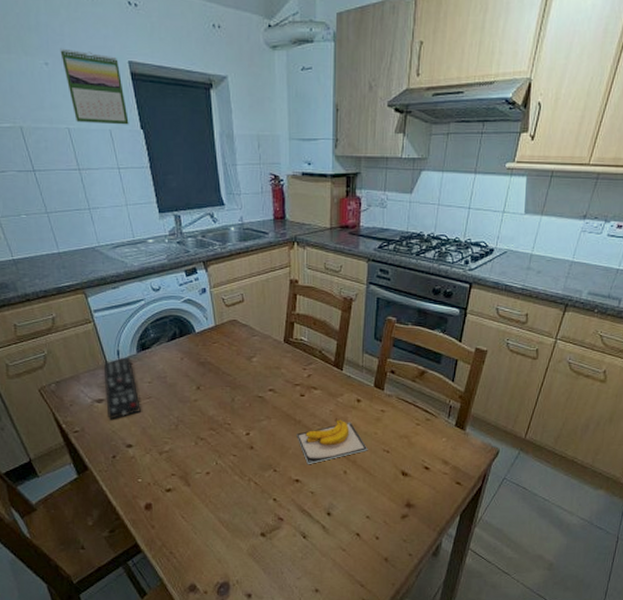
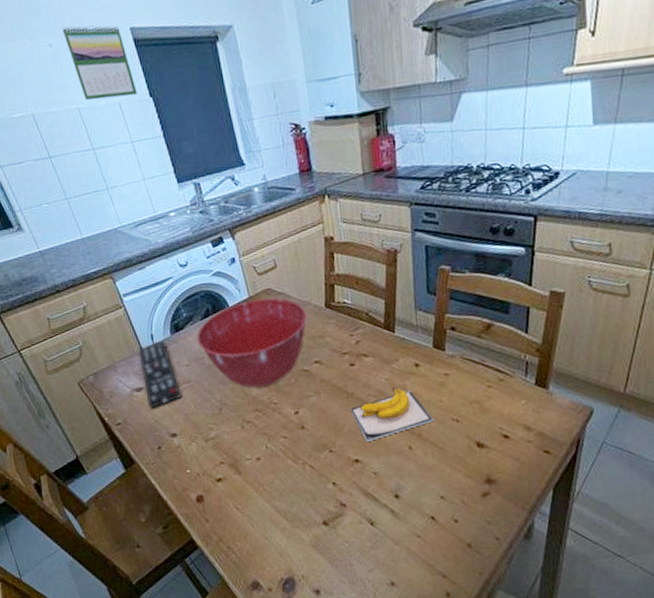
mixing bowl: none [162,328,267,408] -> present [197,298,308,388]

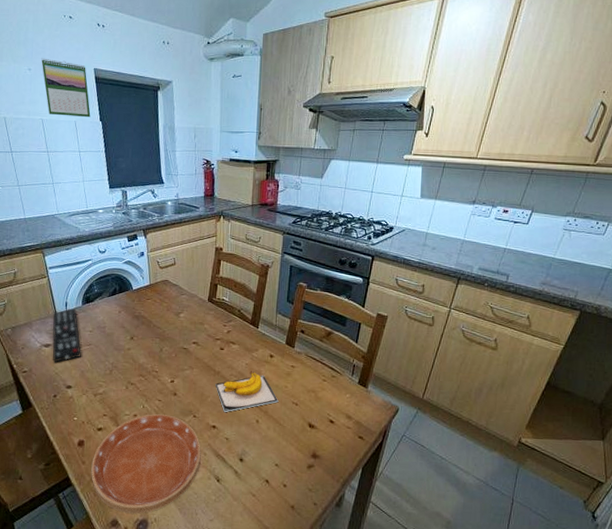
mixing bowl: present [197,298,308,388] -> none [102,287,193,357]
saucer: none [216,453,347,573] -> present [91,414,201,514]

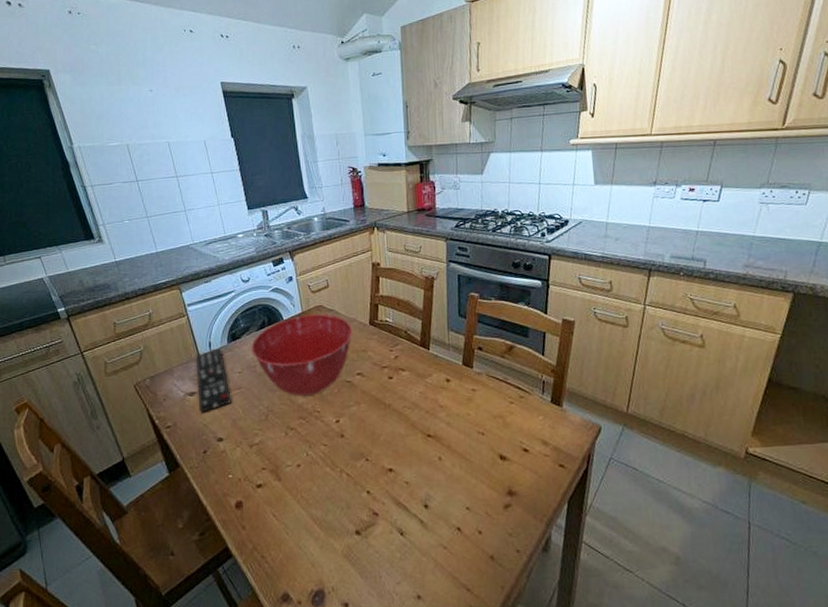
calendar: present [41,58,91,118] -> none [163,77,221,137]
saucer: present [91,414,201,514] -> none [253,461,379,584]
mixing bowl: none [102,287,193,357] -> present [251,314,353,396]
banana: present [215,371,279,412] -> none [387,400,462,451]

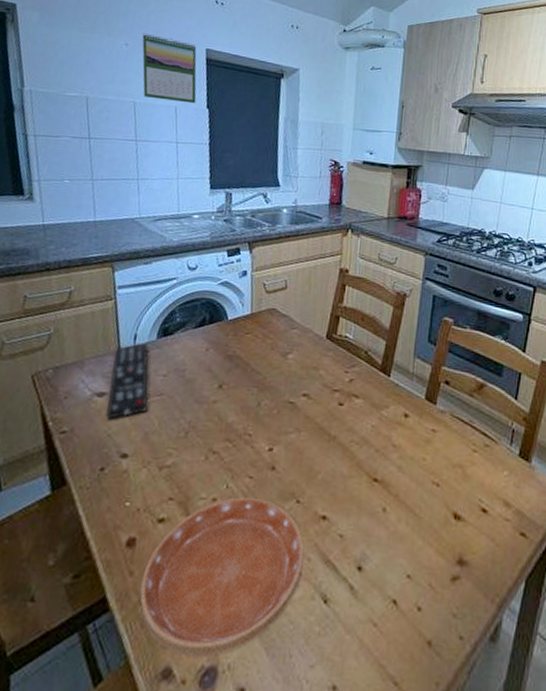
calendar: none [163,77,221,137] -> present [142,33,197,104]
mixing bowl: present [251,314,353,396] -> none [183,317,306,414]
saucer: none [253,461,379,584] -> present [139,497,304,658]

